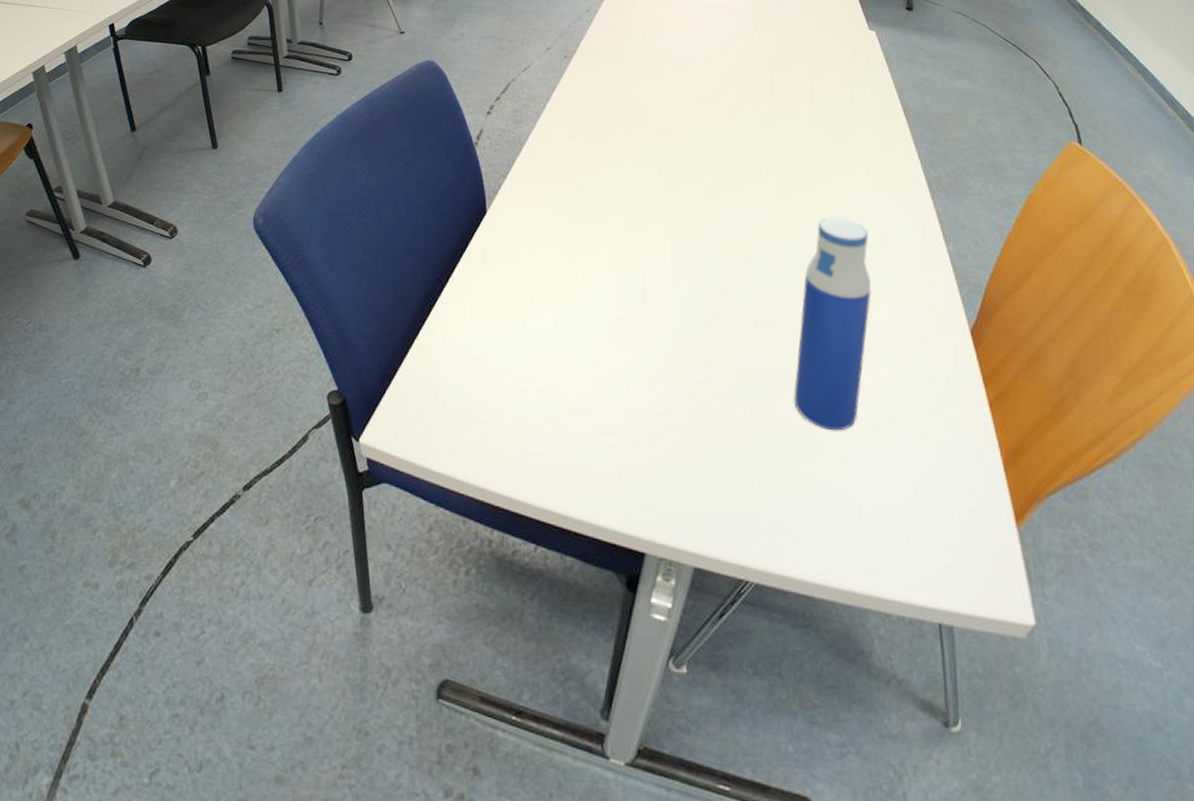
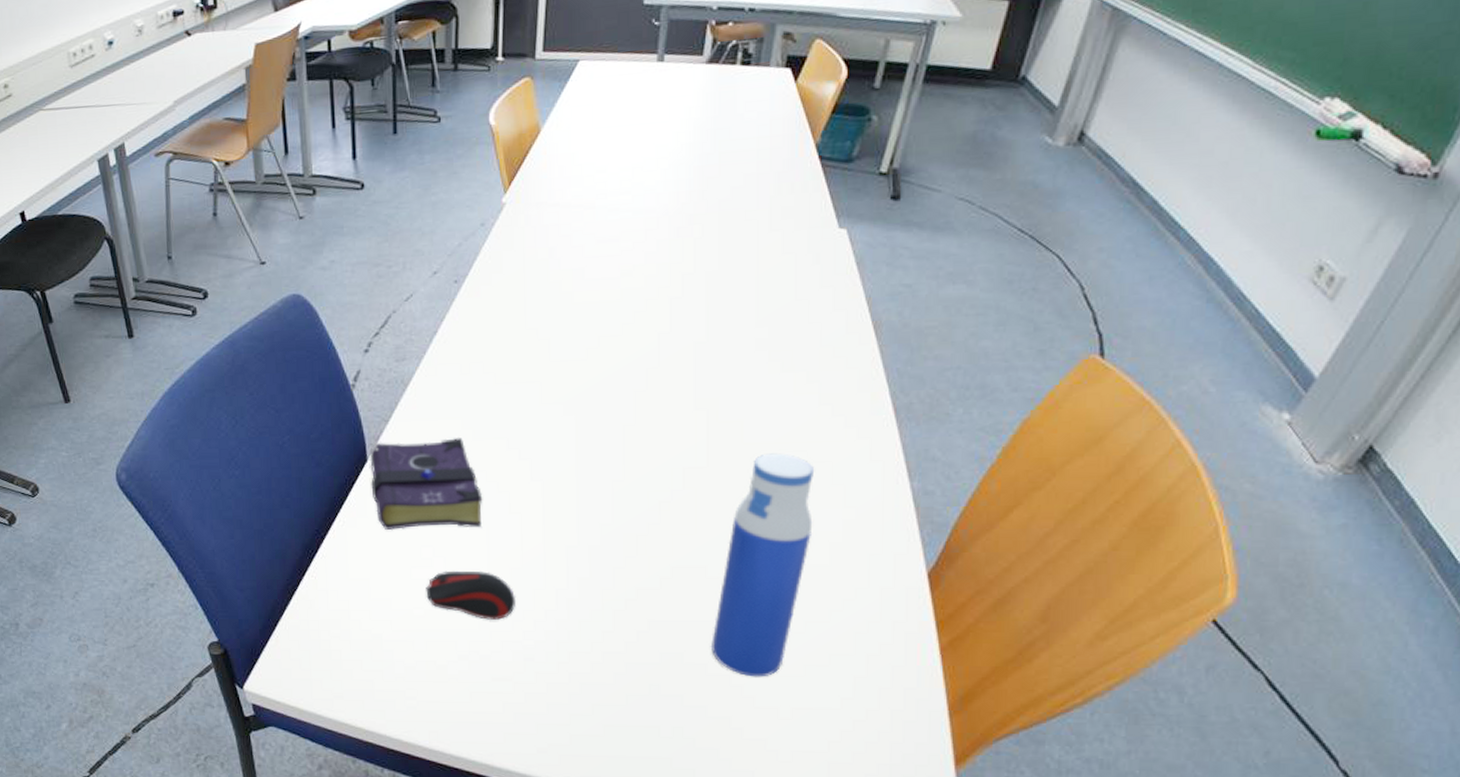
book: none [489,193,589,280] -> present [370,437,483,531]
computer mouse: none [537,321,619,371] -> present [426,570,516,620]

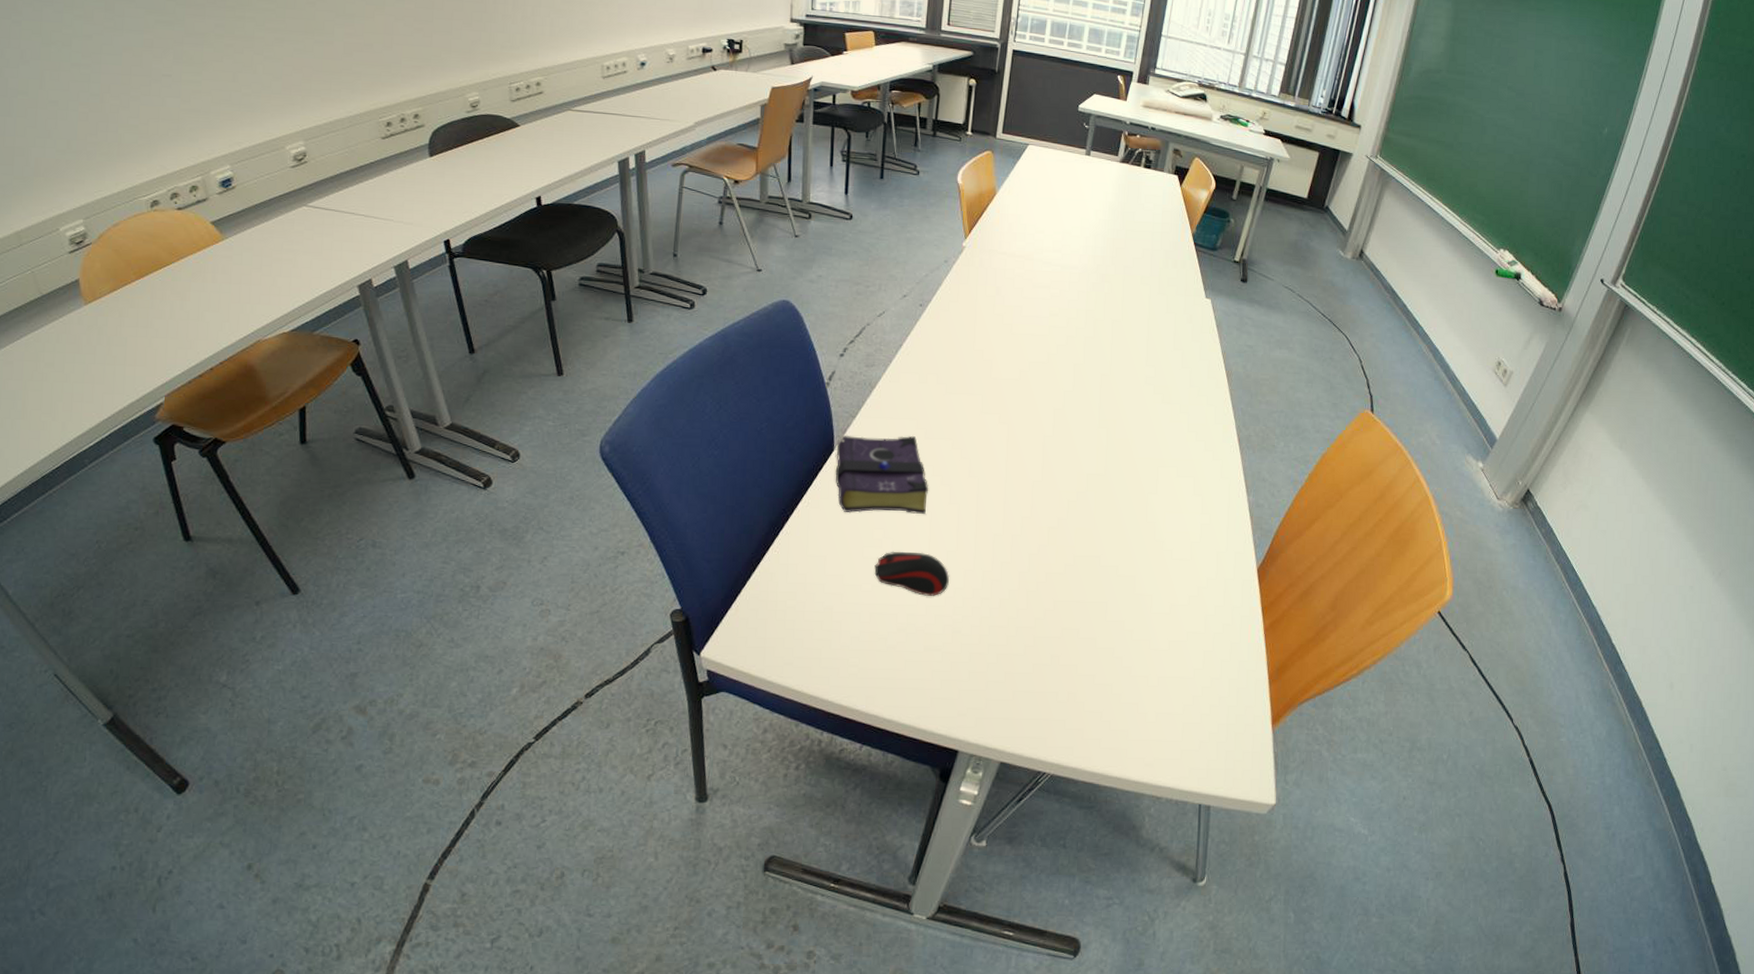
water bottle: present [710,453,814,677] -> none [1100,467,1182,651]

